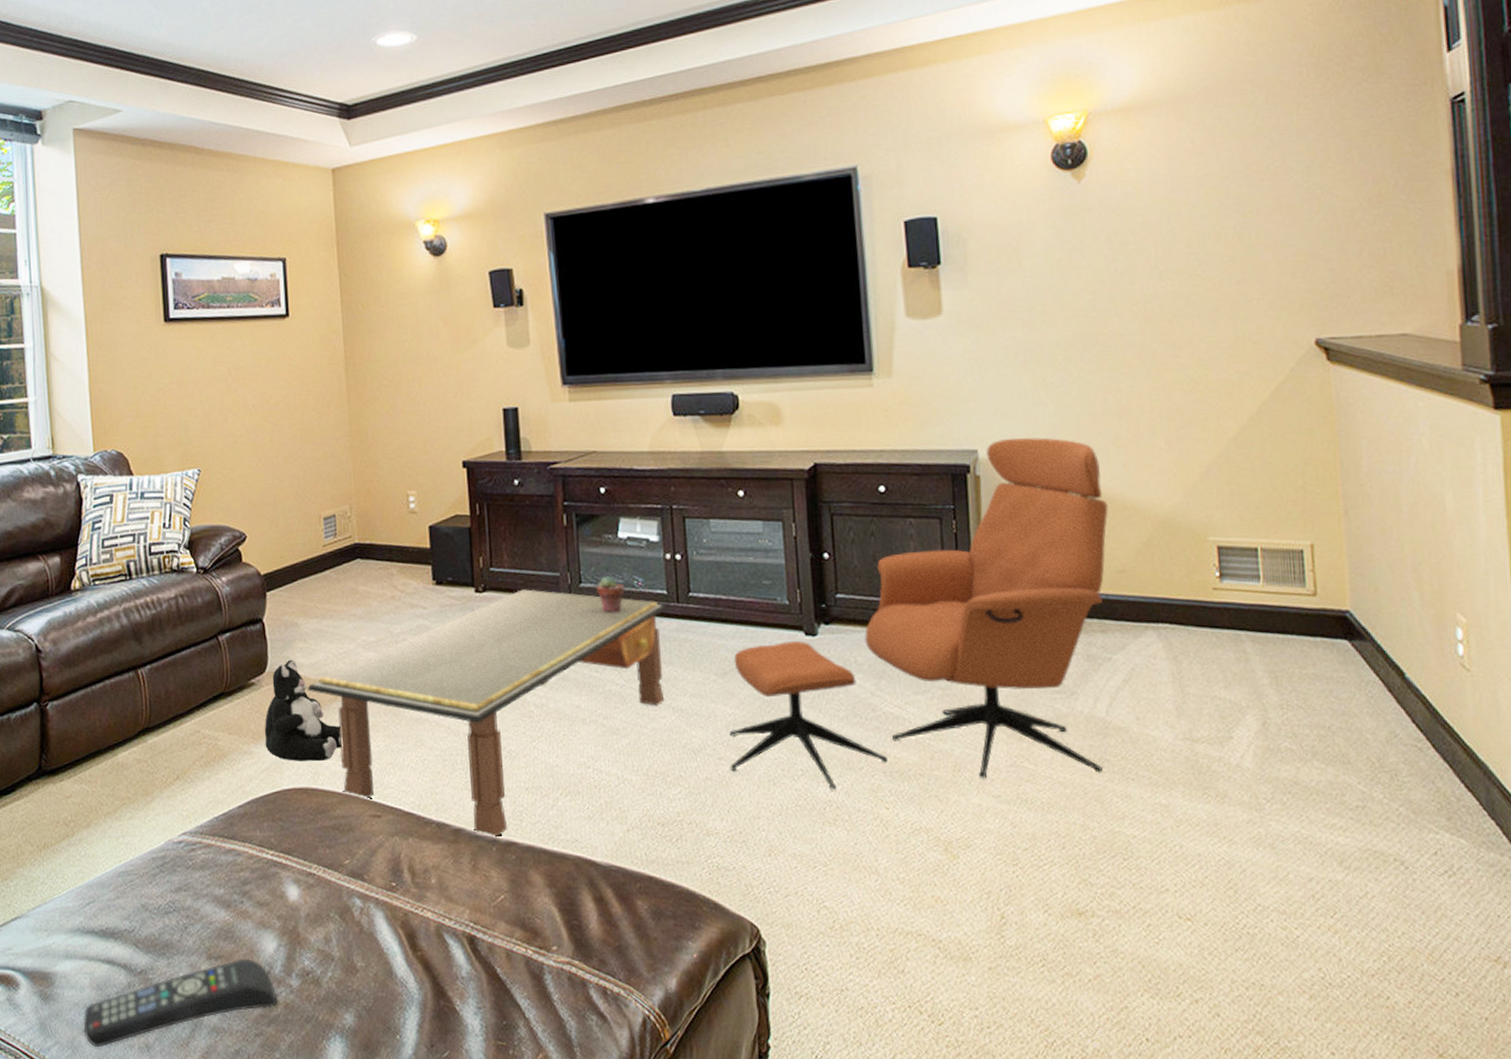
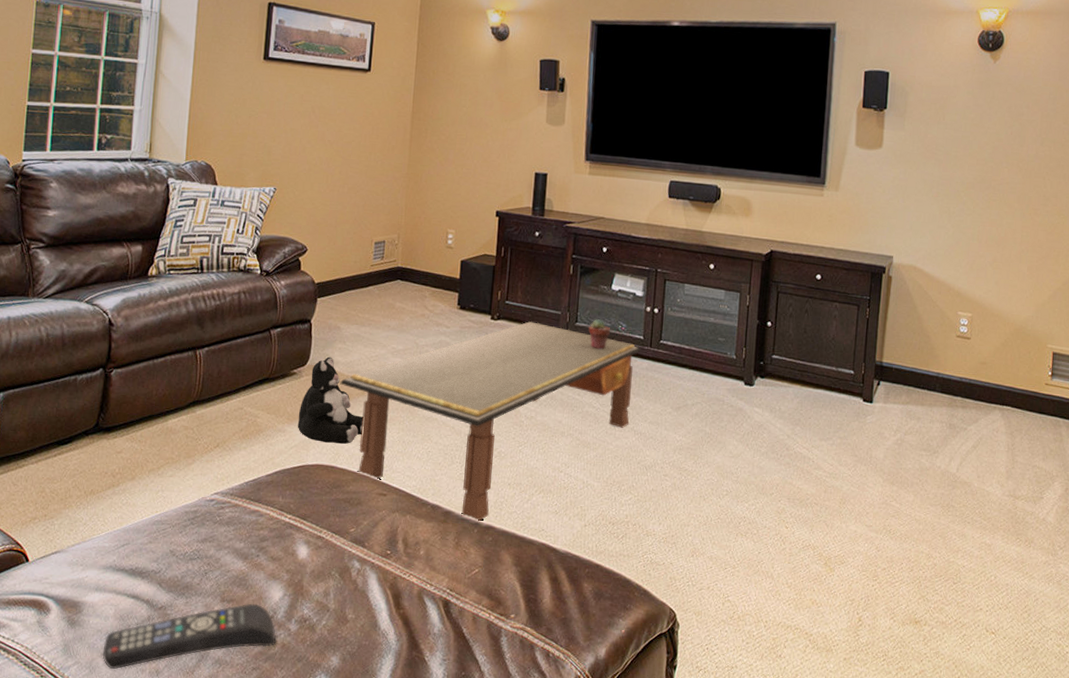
armchair: present [730,437,1109,789] -> none [672,250,981,516]

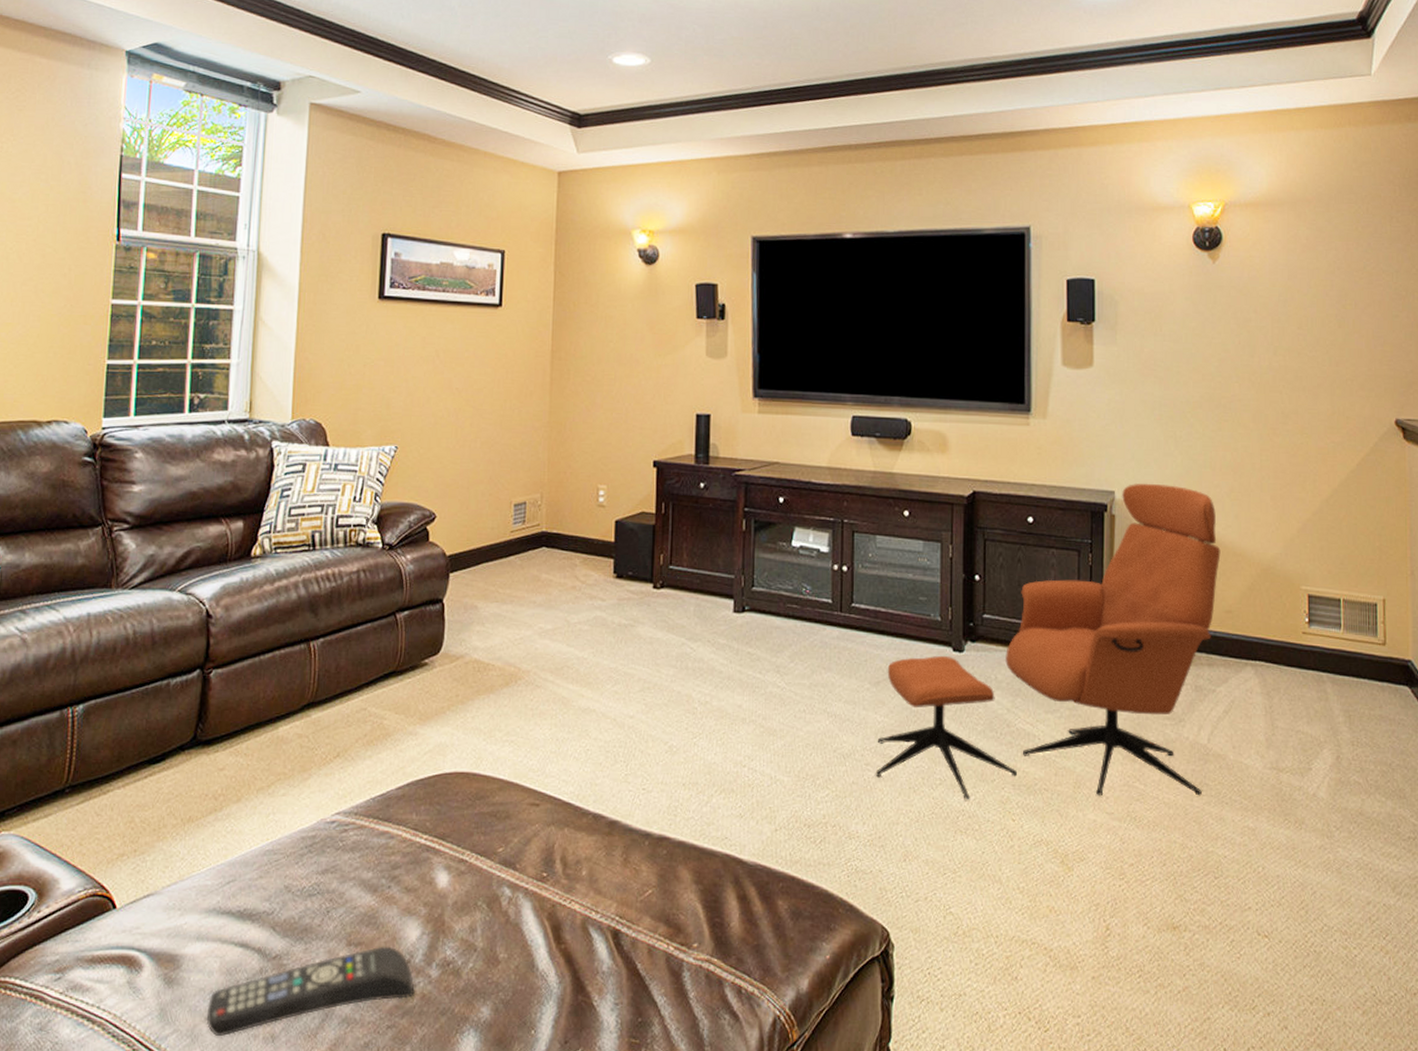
plush toy: present [297,356,364,444] -> none [431,642,509,746]
coffee table: present [340,321,642,523] -> none [480,589,831,833]
potted succulent: present [588,319,610,350] -> none [767,582,792,618]
armchair: none [672,250,981,516] -> present [875,483,1221,799]

